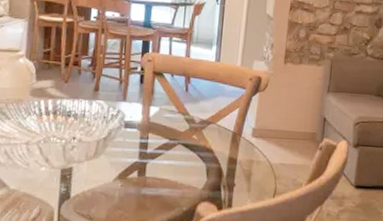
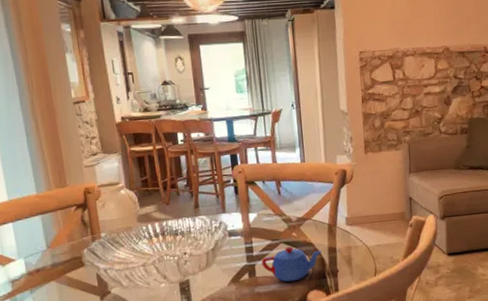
teapot: none [154,150,221,189] -> present [261,247,322,282]

